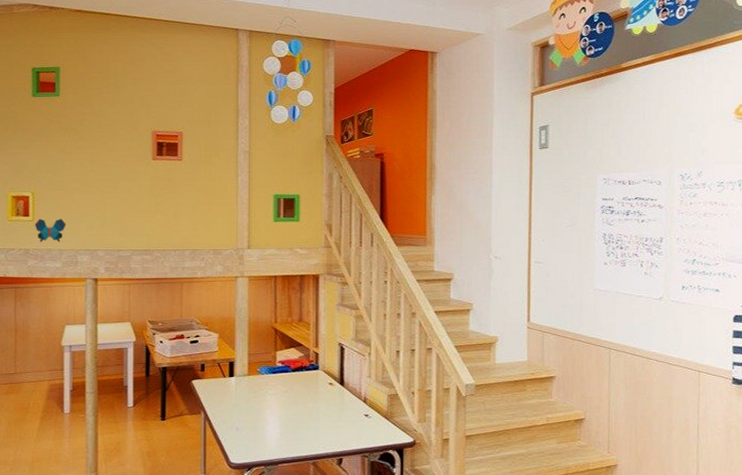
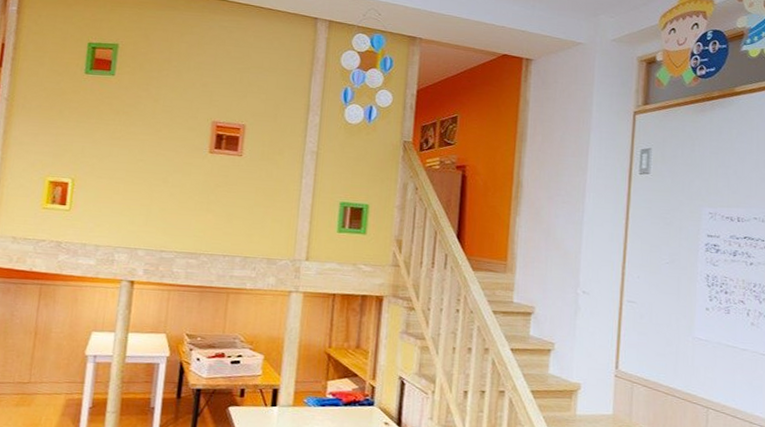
decorative butterfly: present [35,219,67,242] -> none [71,209,107,236]

